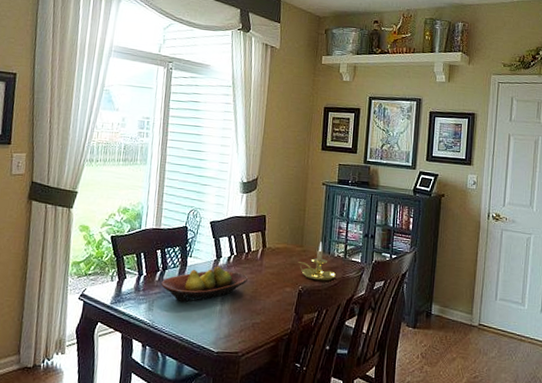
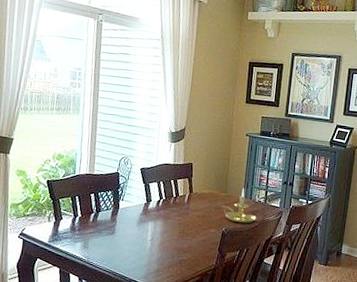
fruit bowl: present [161,266,249,302] -> none [95,209,177,241]

